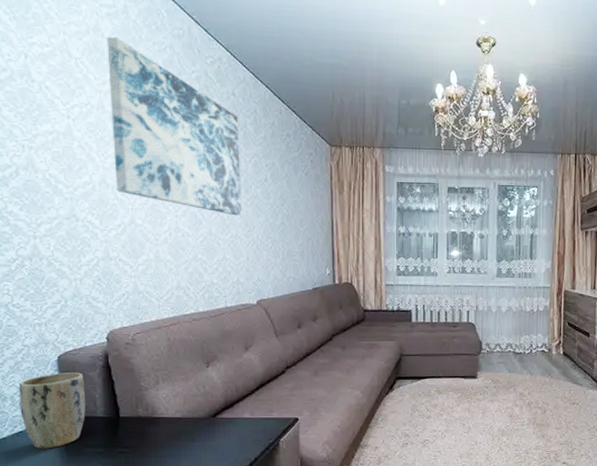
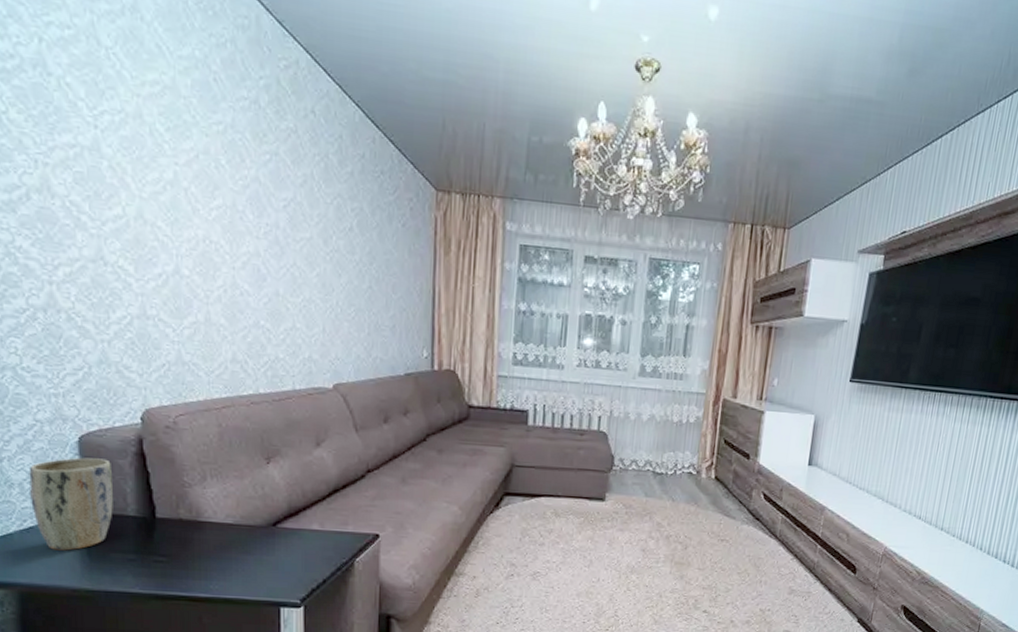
wall art: present [106,37,242,216] -> none [147,21,319,274]

